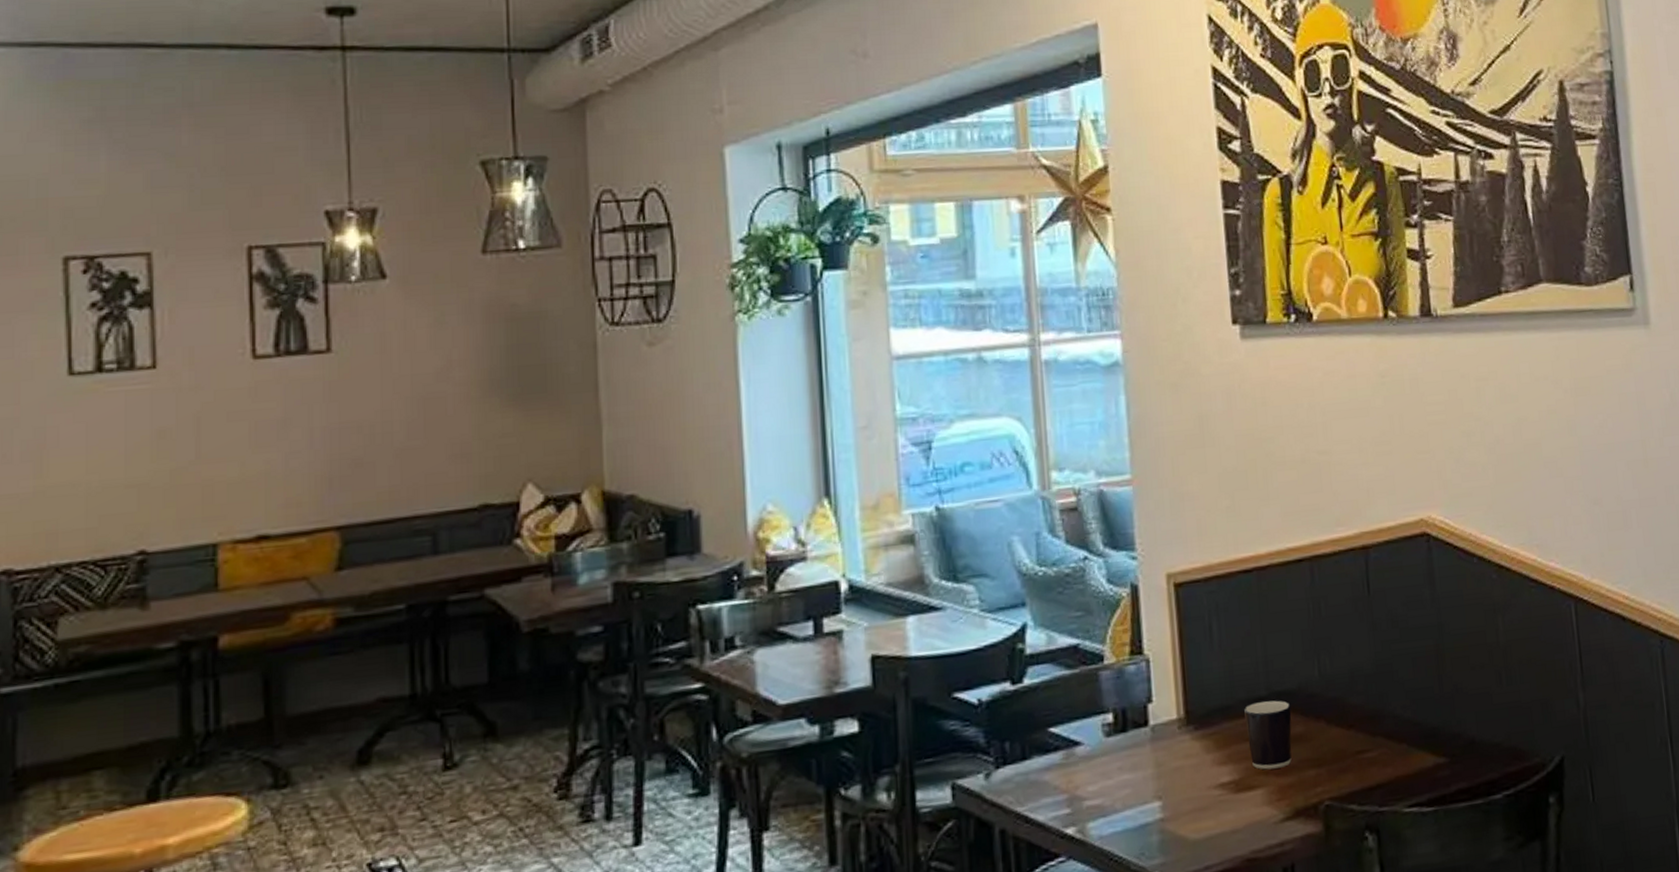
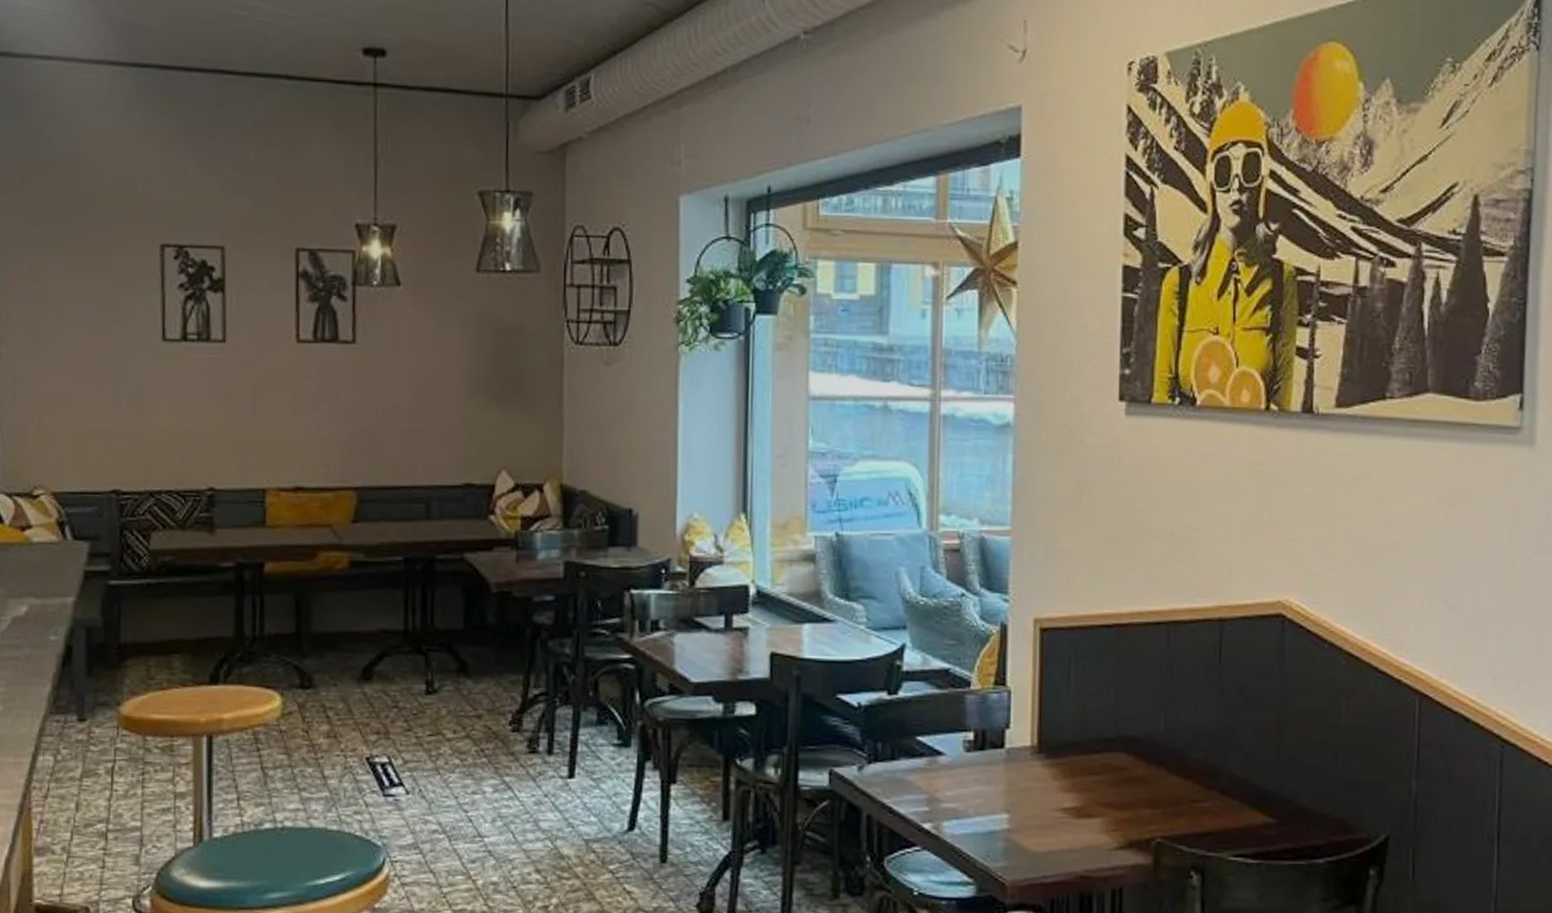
mug: present [1243,700,1292,770] -> none [1091,743,1135,803]

